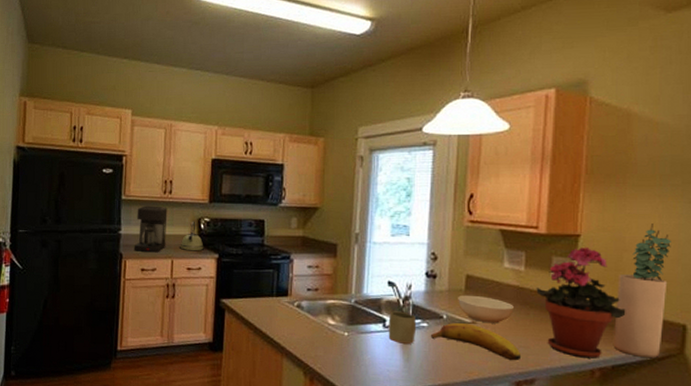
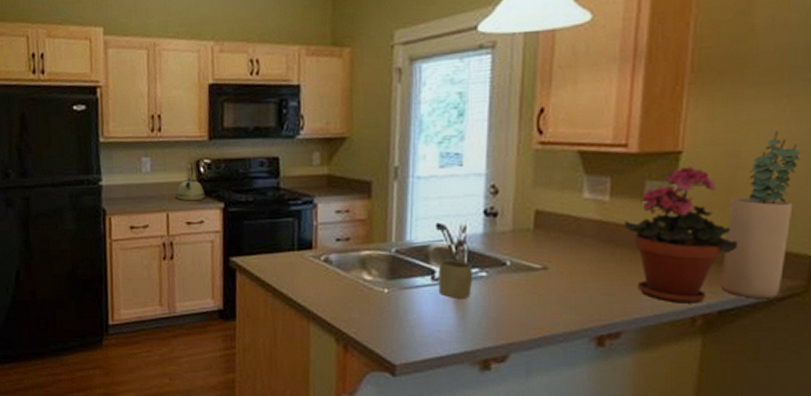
coffee maker: present [134,206,167,253] -> none [119,148,159,206]
fruit: present [431,323,522,361] -> none [492,270,605,312]
bowl: present [458,295,515,324] -> none [525,234,597,268]

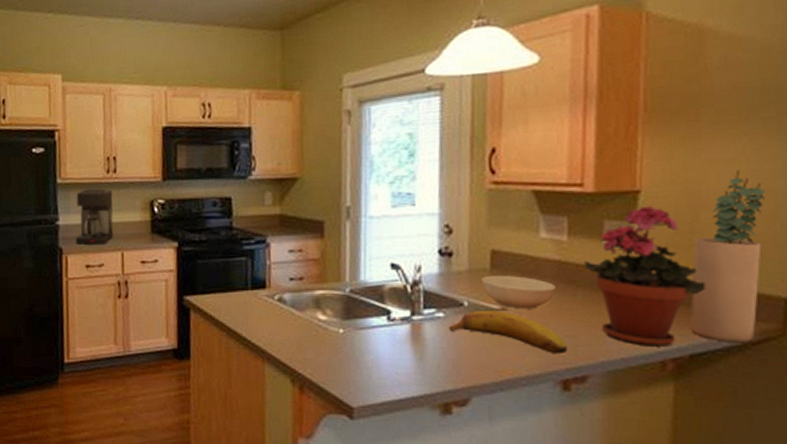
coffee maker: none [119,148,159,206] -> present [75,188,114,245]
kettle: present [175,164,206,202] -> none [130,204,160,241]
mug: present [438,259,473,298] -> none [393,300,431,339]
fruit: none [492,270,605,312] -> present [449,311,568,355]
bowl: none [525,234,597,268] -> present [482,274,557,309]

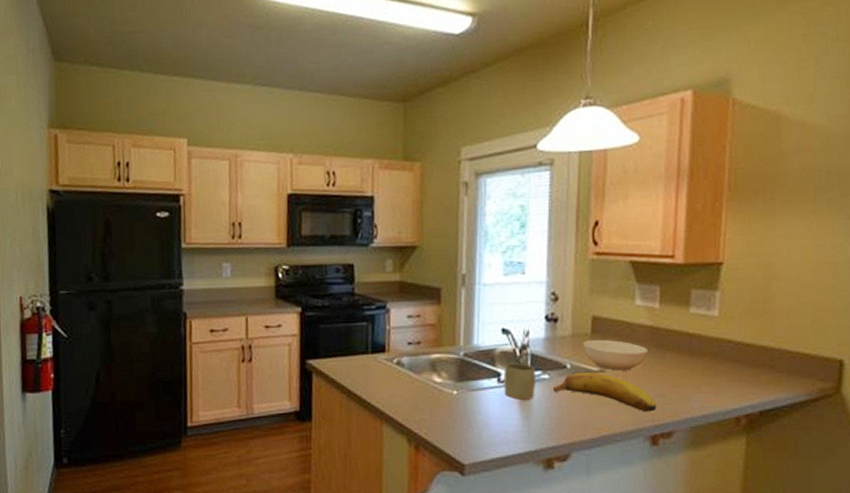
coffee maker: present [75,188,114,245] -> none [199,254,238,310]
mug: none [393,300,431,339] -> present [503,362,537,400]
potted plant: present [584,205,706,347] -> none [673,276,775,404]
vase: present [689,170,765,343] -> none [760,245,826,400]

